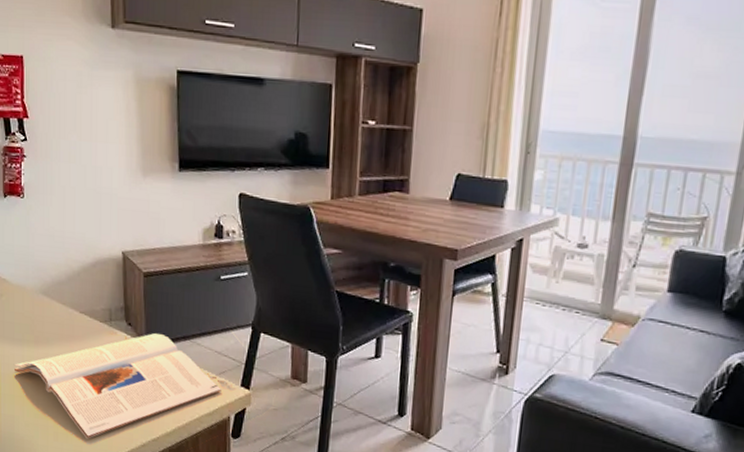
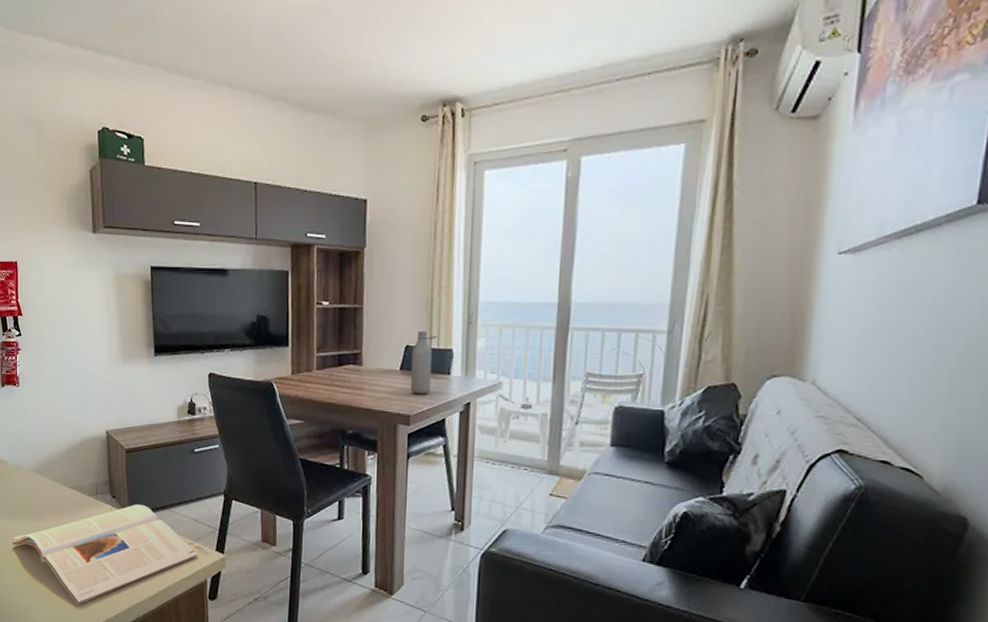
water bottle: none [460,159,493,229] -> present [410,331,438,395]

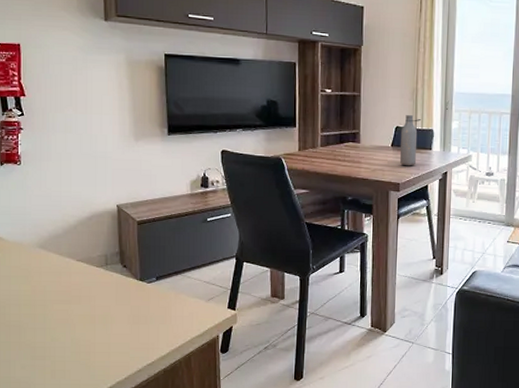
magazine: present [12,504,198,605] -> none [11,272,210,372]

